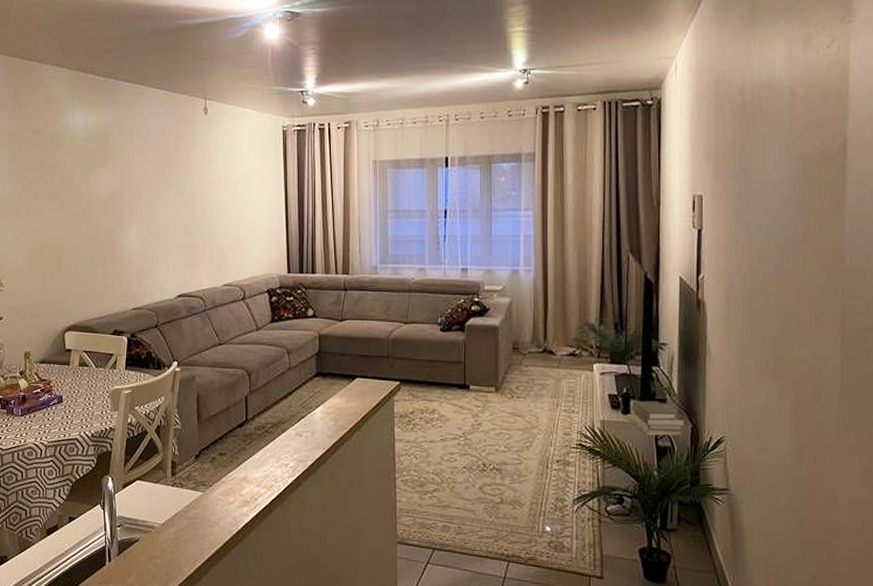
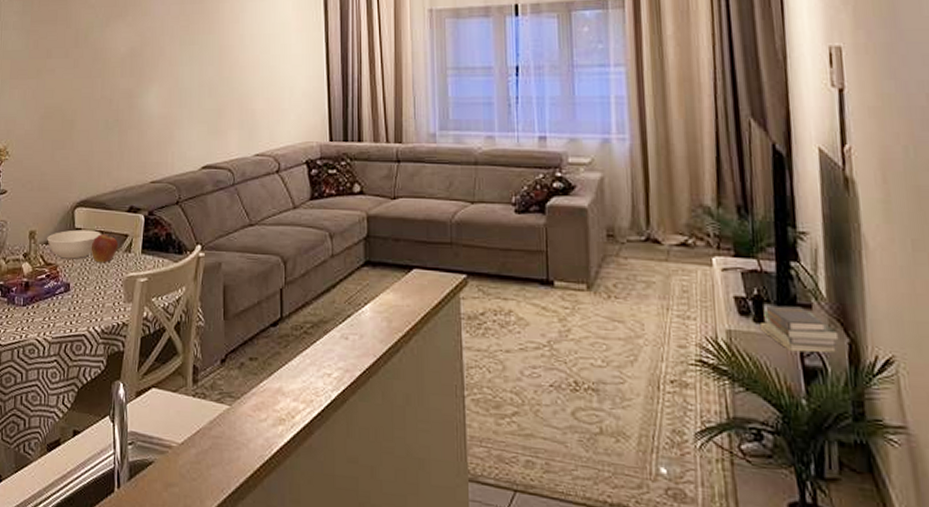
bowl: none [41,350,89,376] -> present [47,229,101,259]
fruit: none [80,351,104,378] -> present [91,231,118,263]

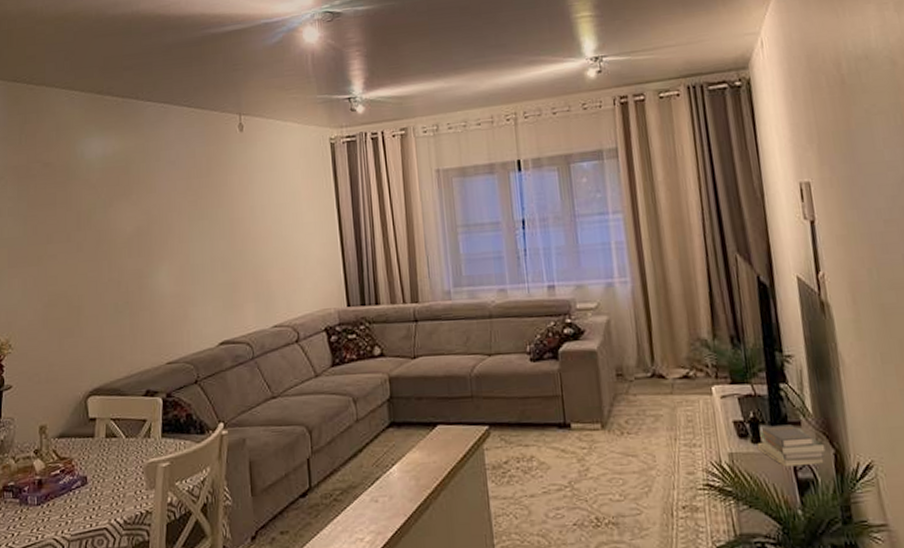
bowl: present [47,229,101,259] -> none [59,418,117,451]
fruit: present [91,231,118,263] -> none [107,417,136,452]

